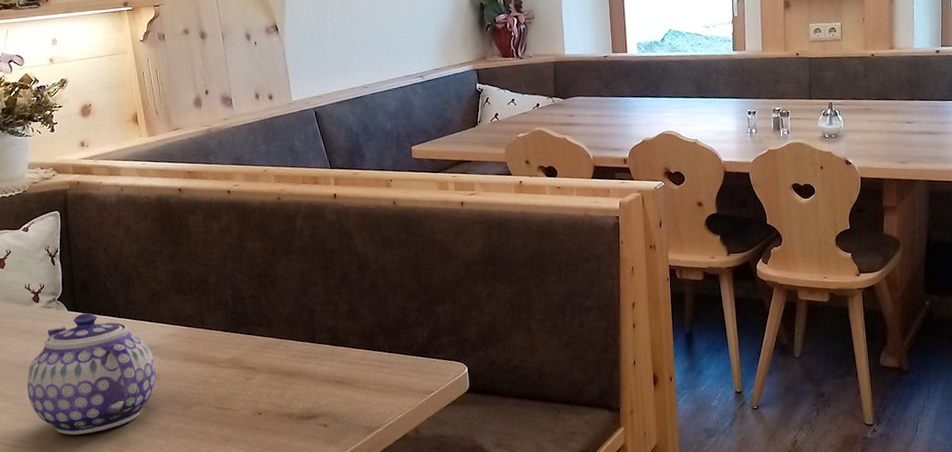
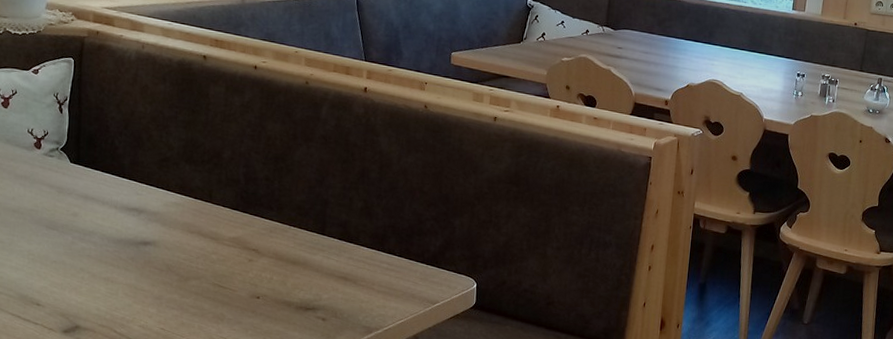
teapot: present [26,313,157,435] -> none [17,167,156,291]

